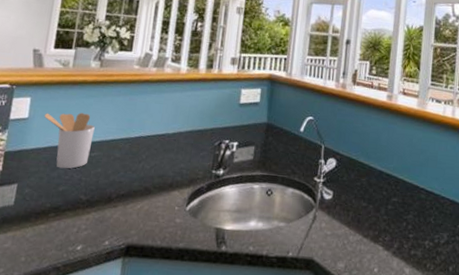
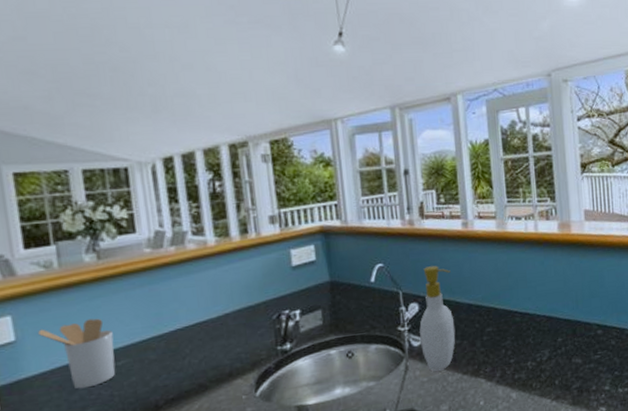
soap bottle: none [331,128,370,228] -> present [419,266,456,371]

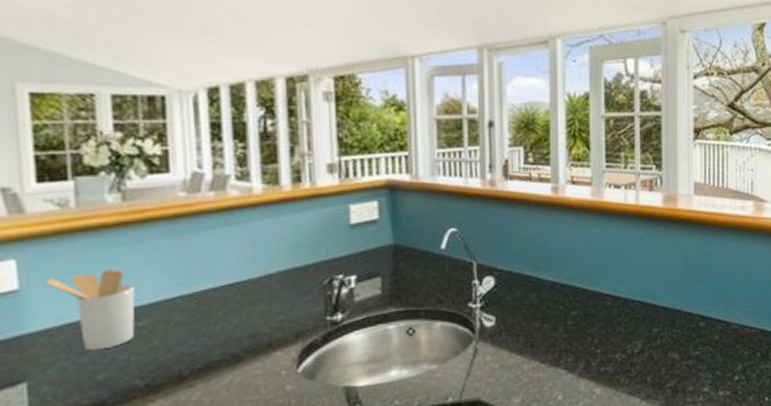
soap bottle: present [419,266,456,371] -> none [494,235,535,357]

